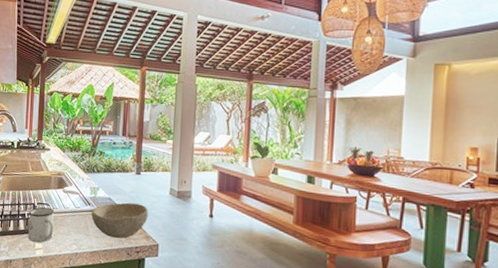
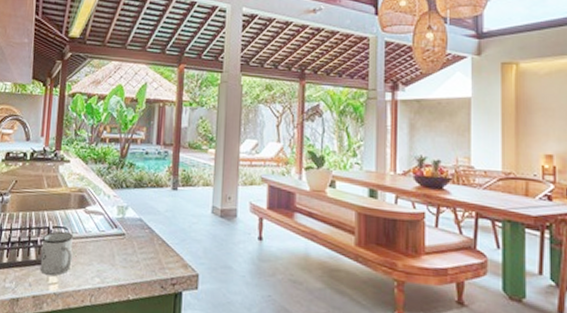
bowl: present [91,202,148,239] -> none [118,224,186,268]

